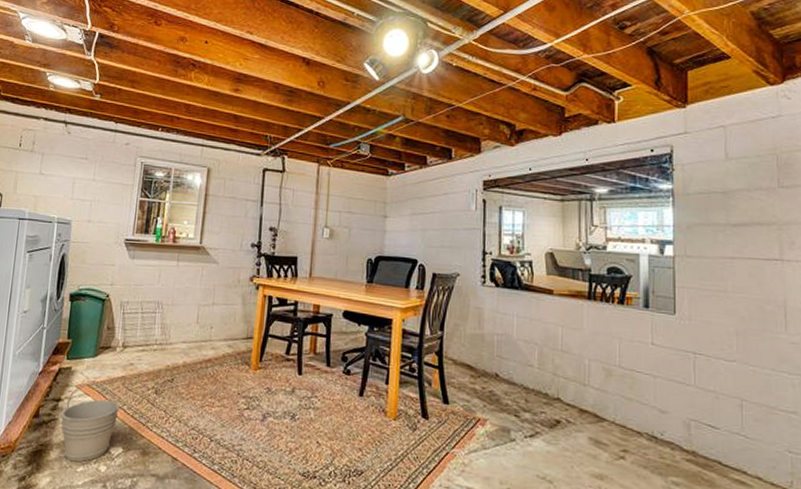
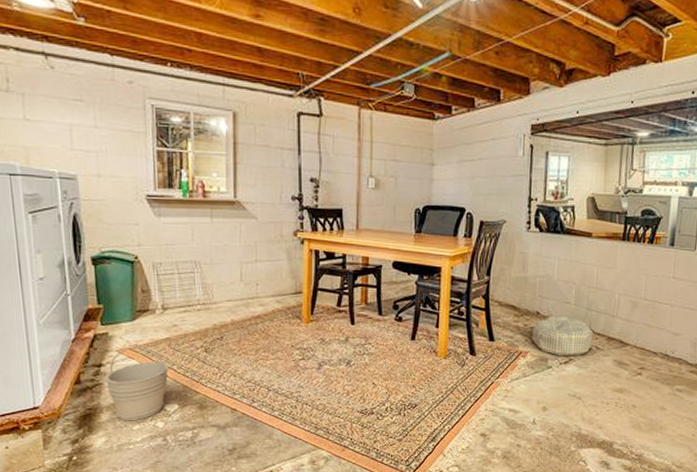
dog bed: none [489,379,561,429] -> present [531,315,593,356]

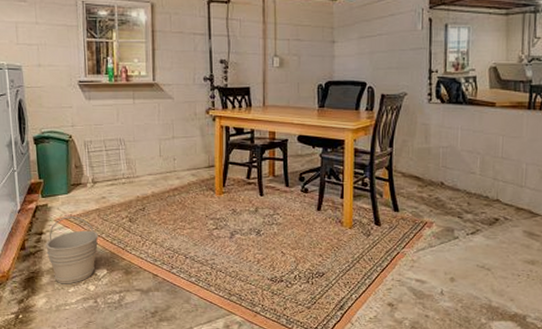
dog bed: present [531,315,593,356] -> none [435,186,500,227]

